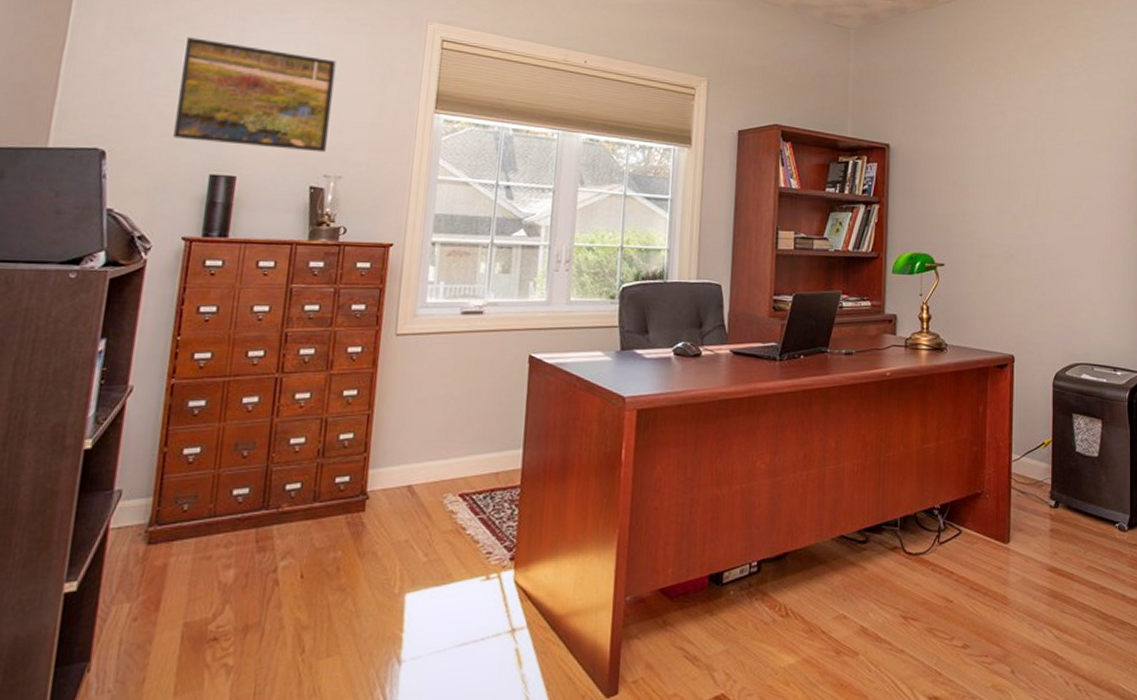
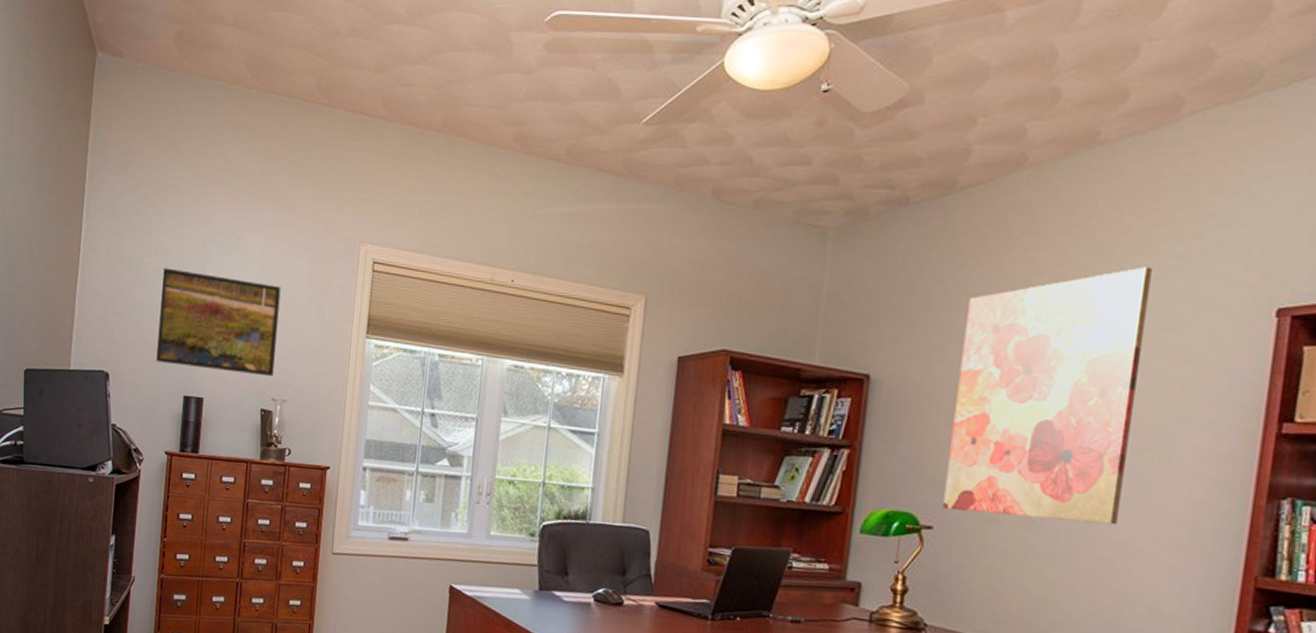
wall art: none [950,65,1066,253] -> present [943,267,1152,525]

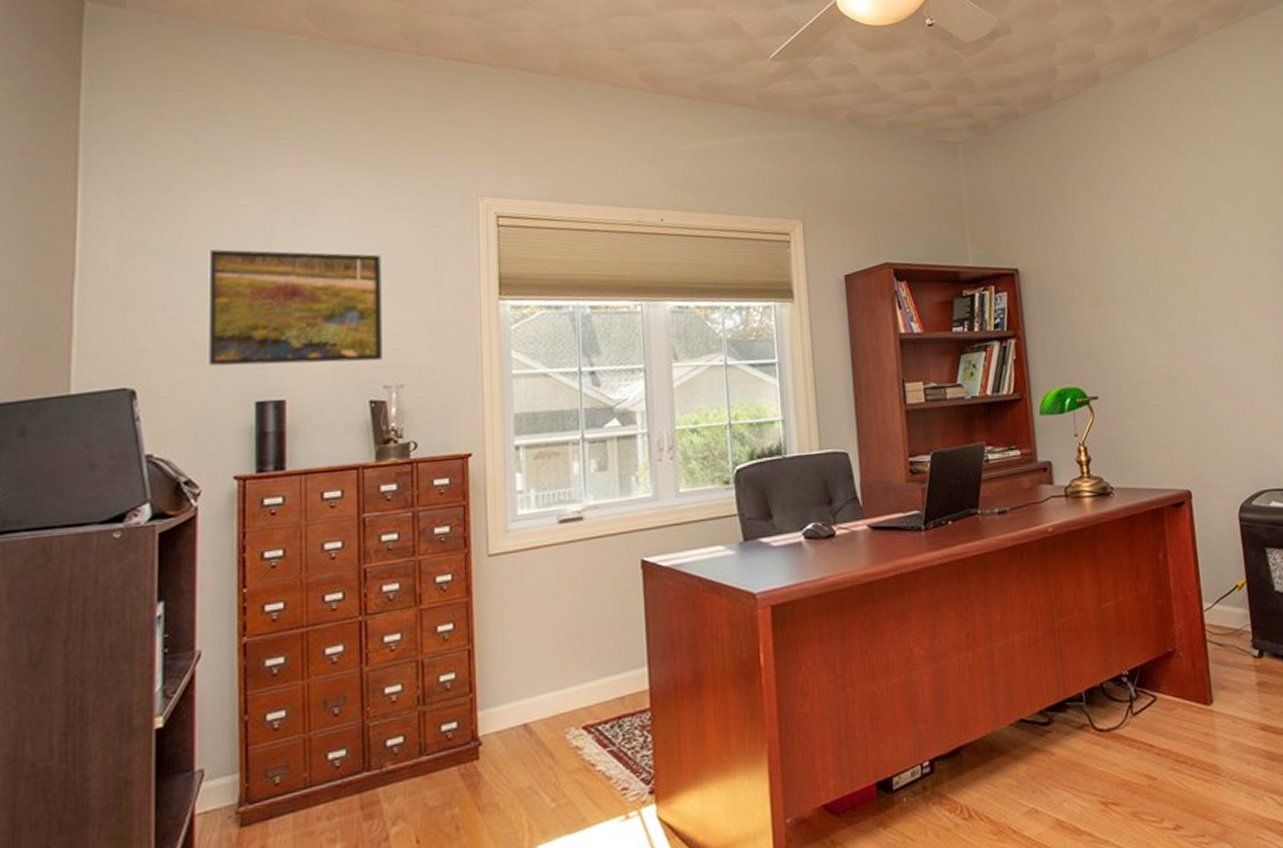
wall art: present [943,267,1152,525] -> none [1083,154,1233,379]

